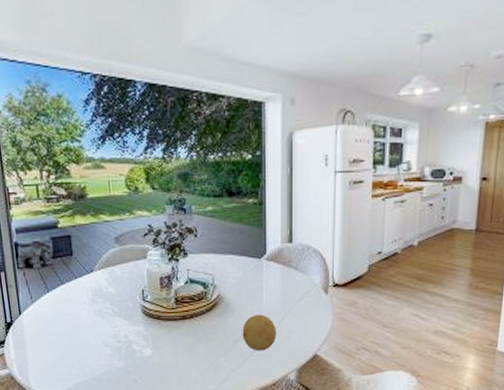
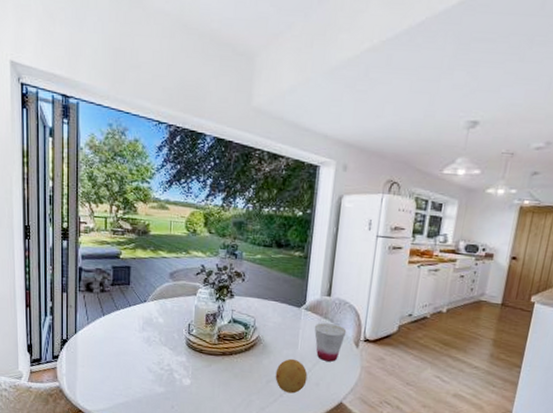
cup: none [278,271,313,312] -> present [314,322,347,362]

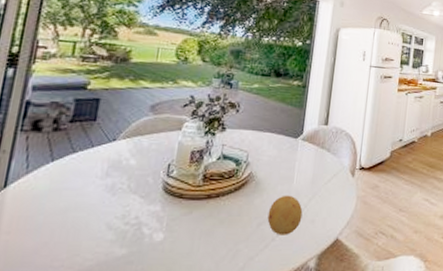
cup: present [314,322,347,362] -> none [310,152,343,194]

